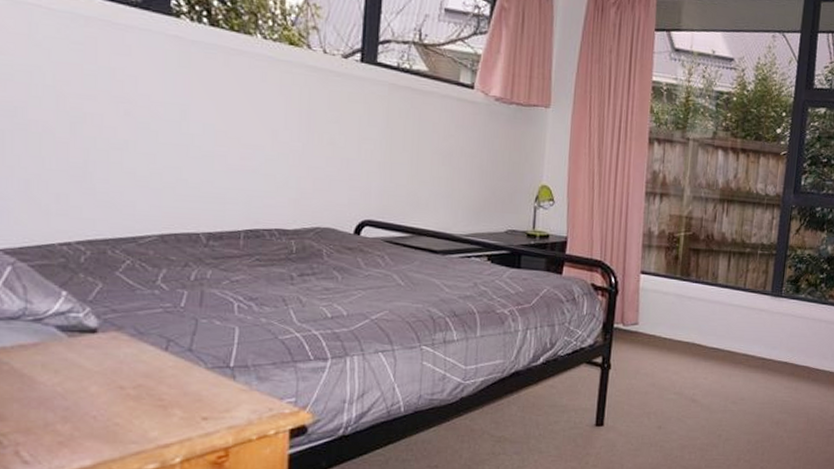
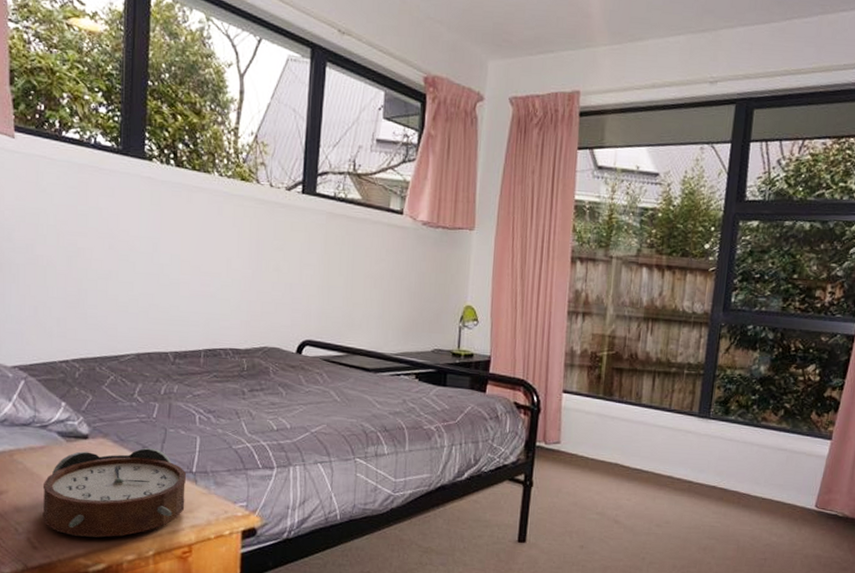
alarm clock: none [36,341,223,446] -> present [42,447,187,538]

